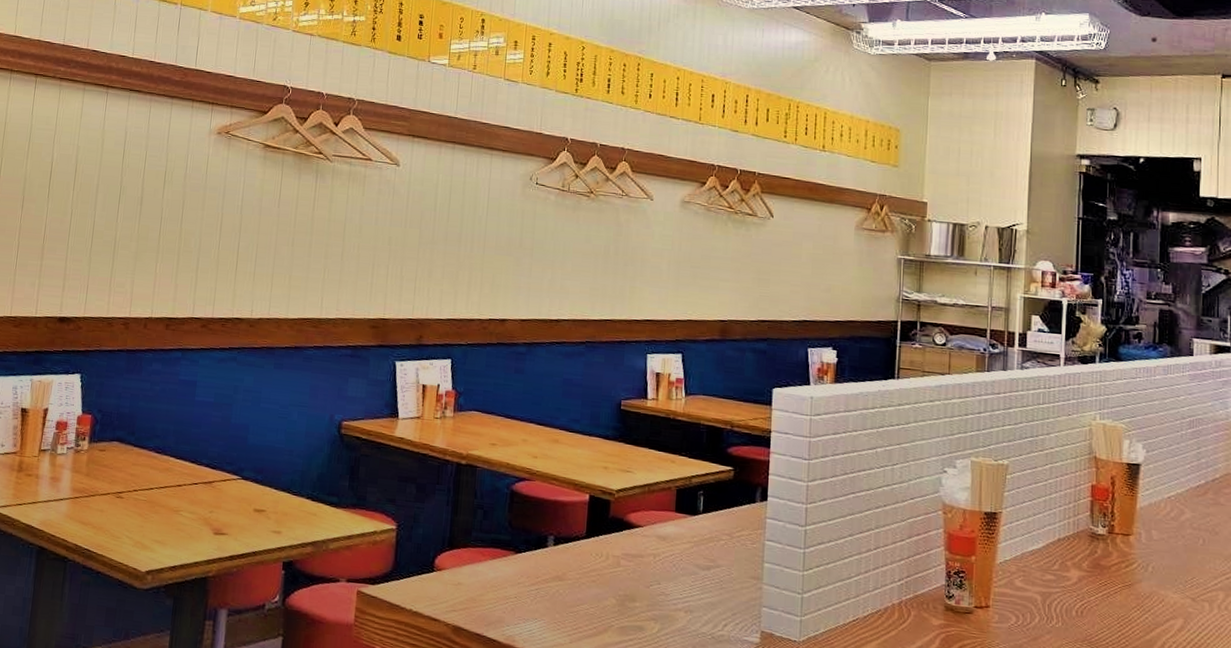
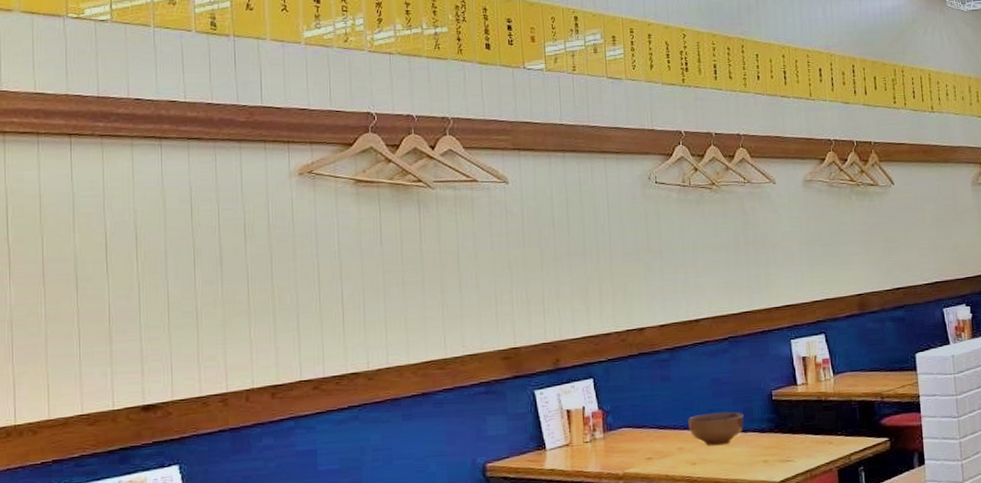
bowl: none [535,411,590,445] -> present [688,411,744,446]

